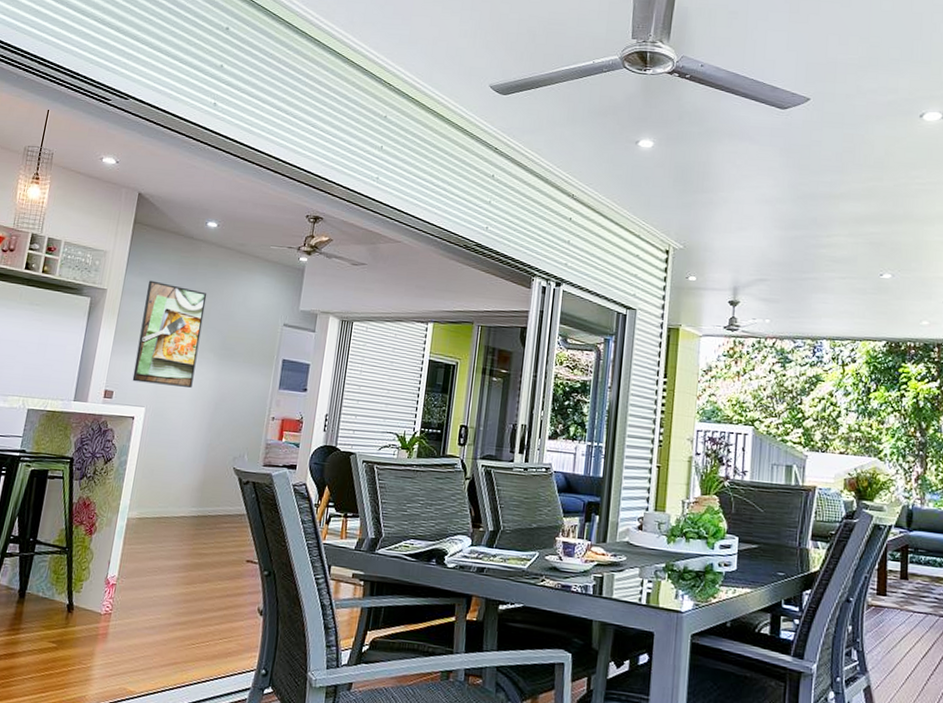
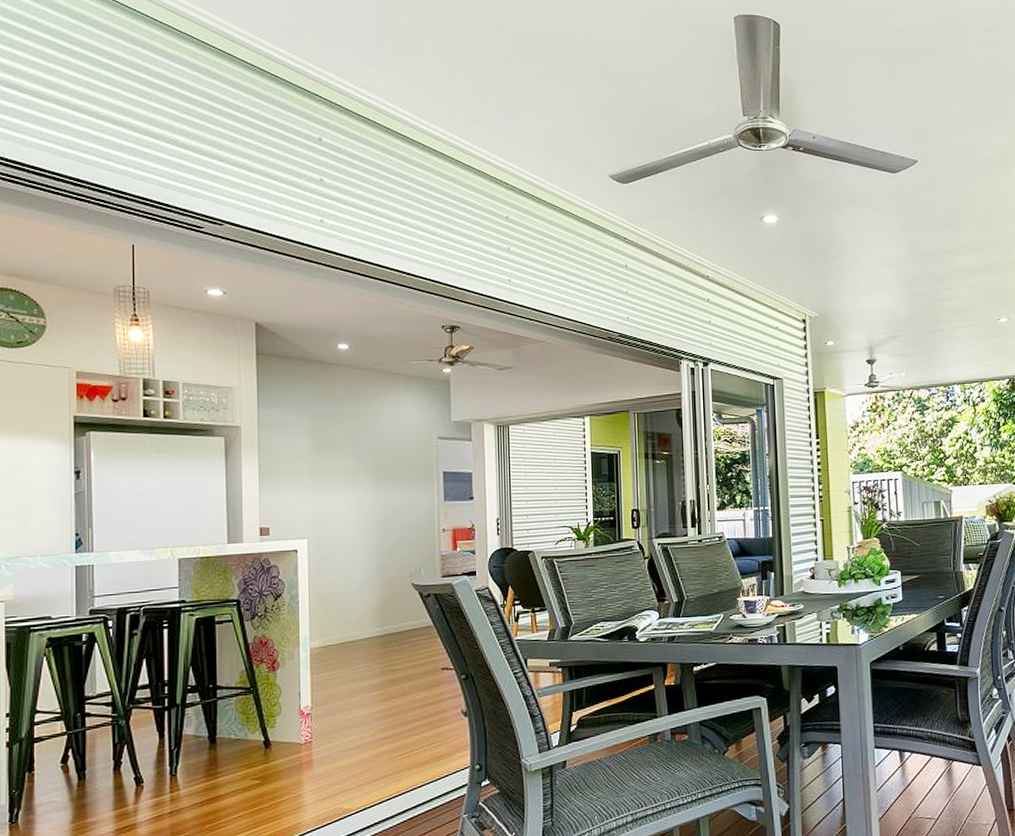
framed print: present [132,280,207,388] -> none [286,411,353,515]

